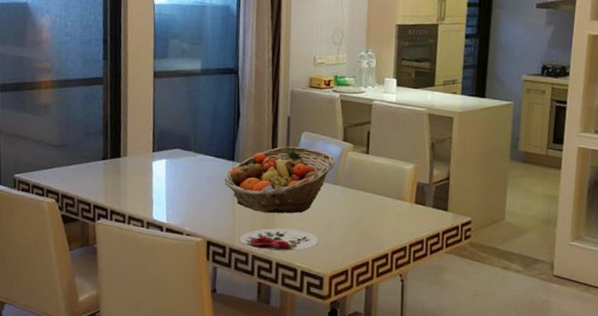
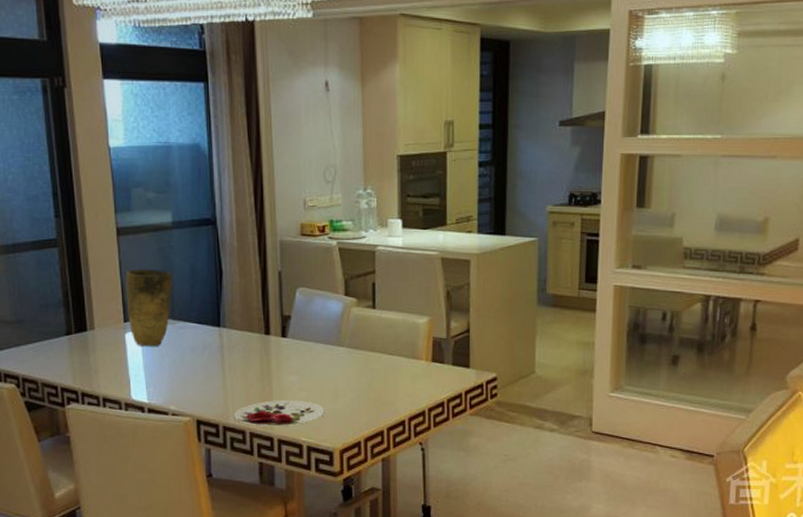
vase: none [156,107,197,175] -> present [125,268,172,347]
fruit basket: present [224,146,336,214] -> none [211,305,338,384]

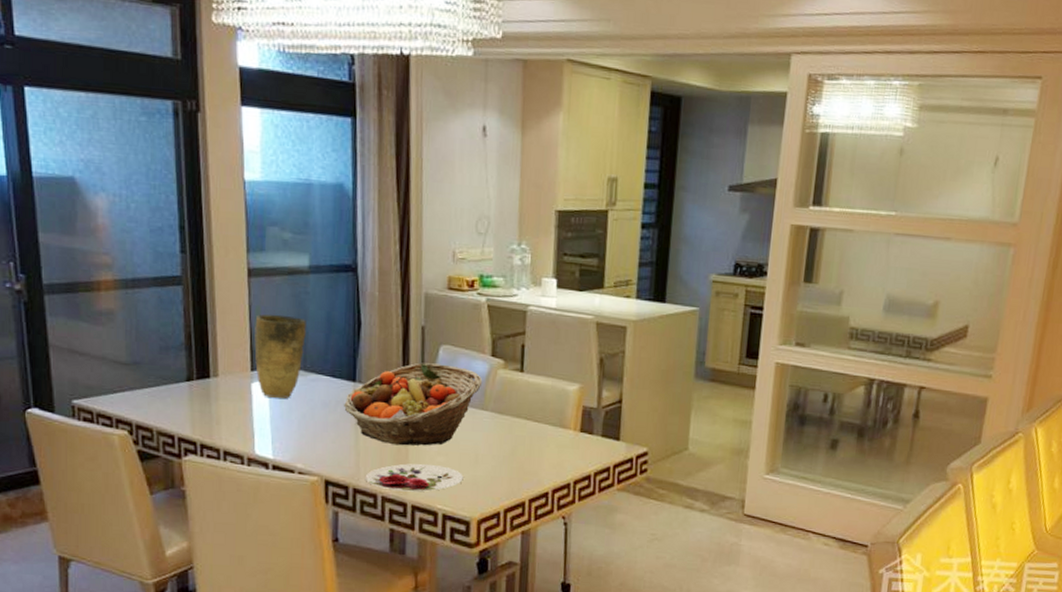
fruit basket: none [211,305,338,384] -> present [344,362,483,446]

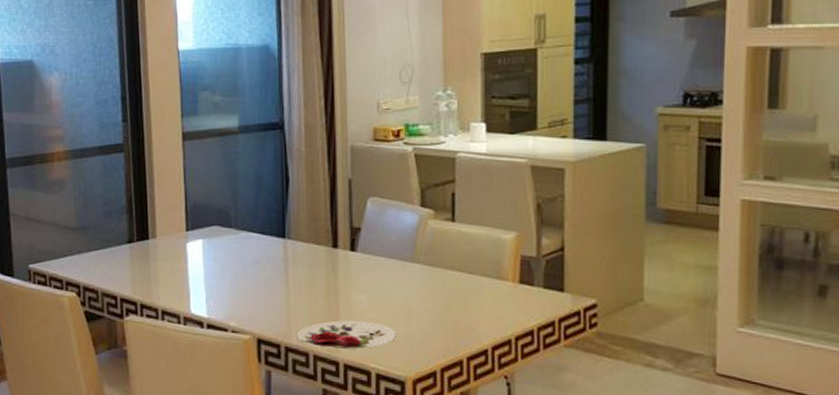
vase: present [254,314,306,399] -> none [189,175,237,258]
fruit basket: present [344,362,483,446] -> none [274,216,413,302]

